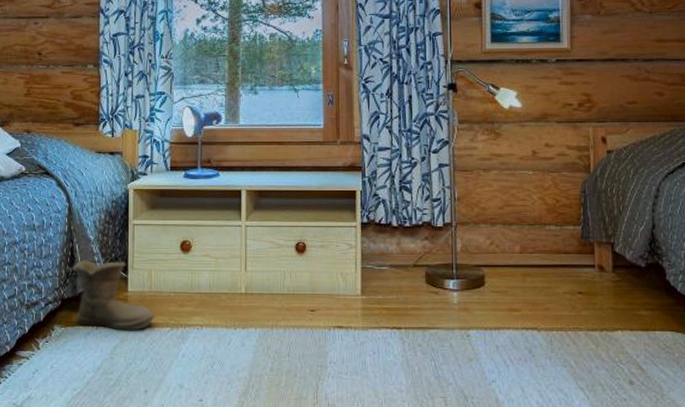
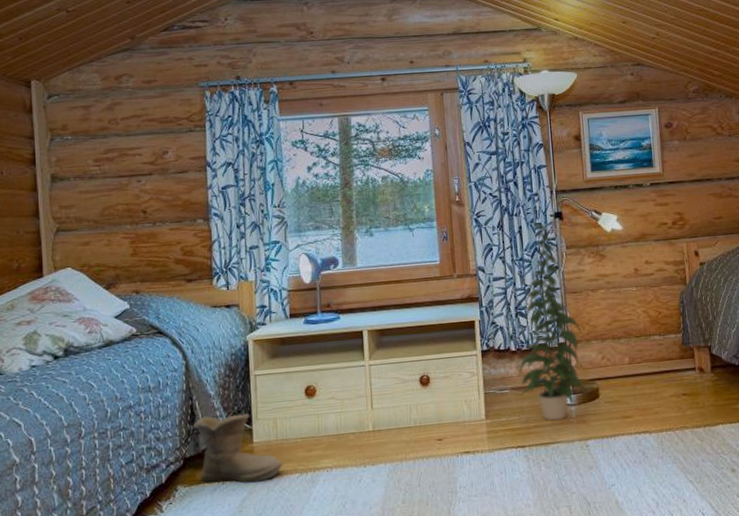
plant: none [398,91,473,305] -> present [518,220,588,421]

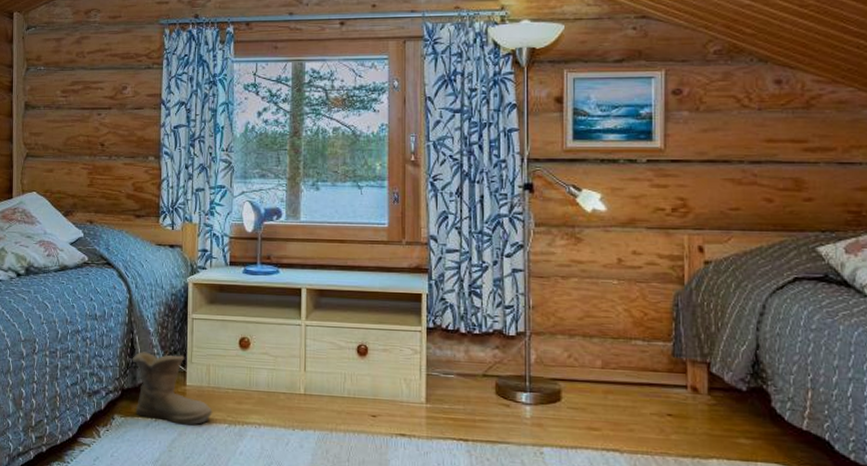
plant: present [518,220,588,421] -> none [466,190,548,419]

